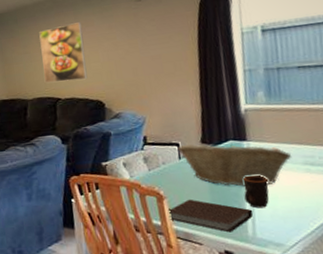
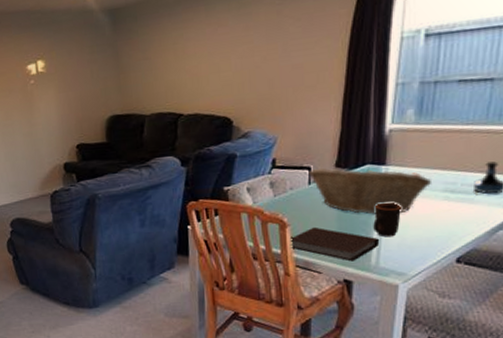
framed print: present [39,22,88,83] -> none [162,21,216,96]

